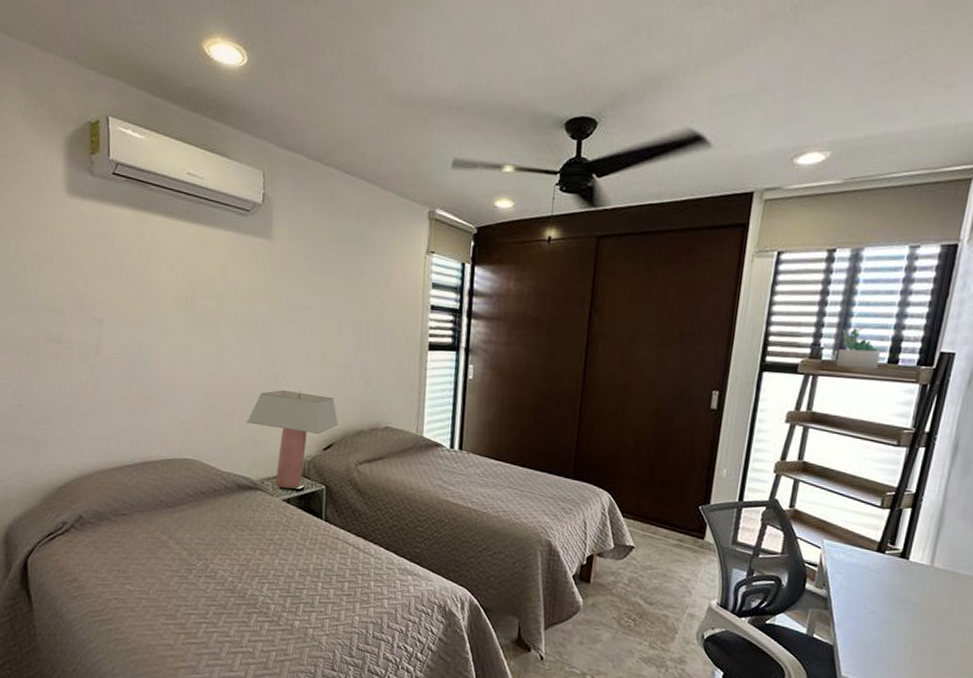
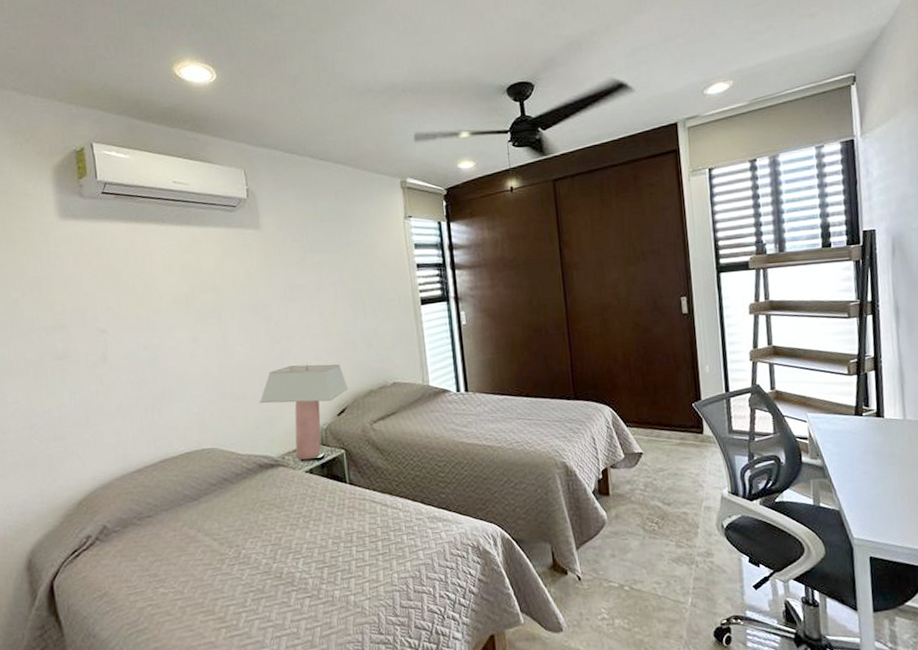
succulent plant: present [835,327,880,370] -> none [778,221,815,258]

